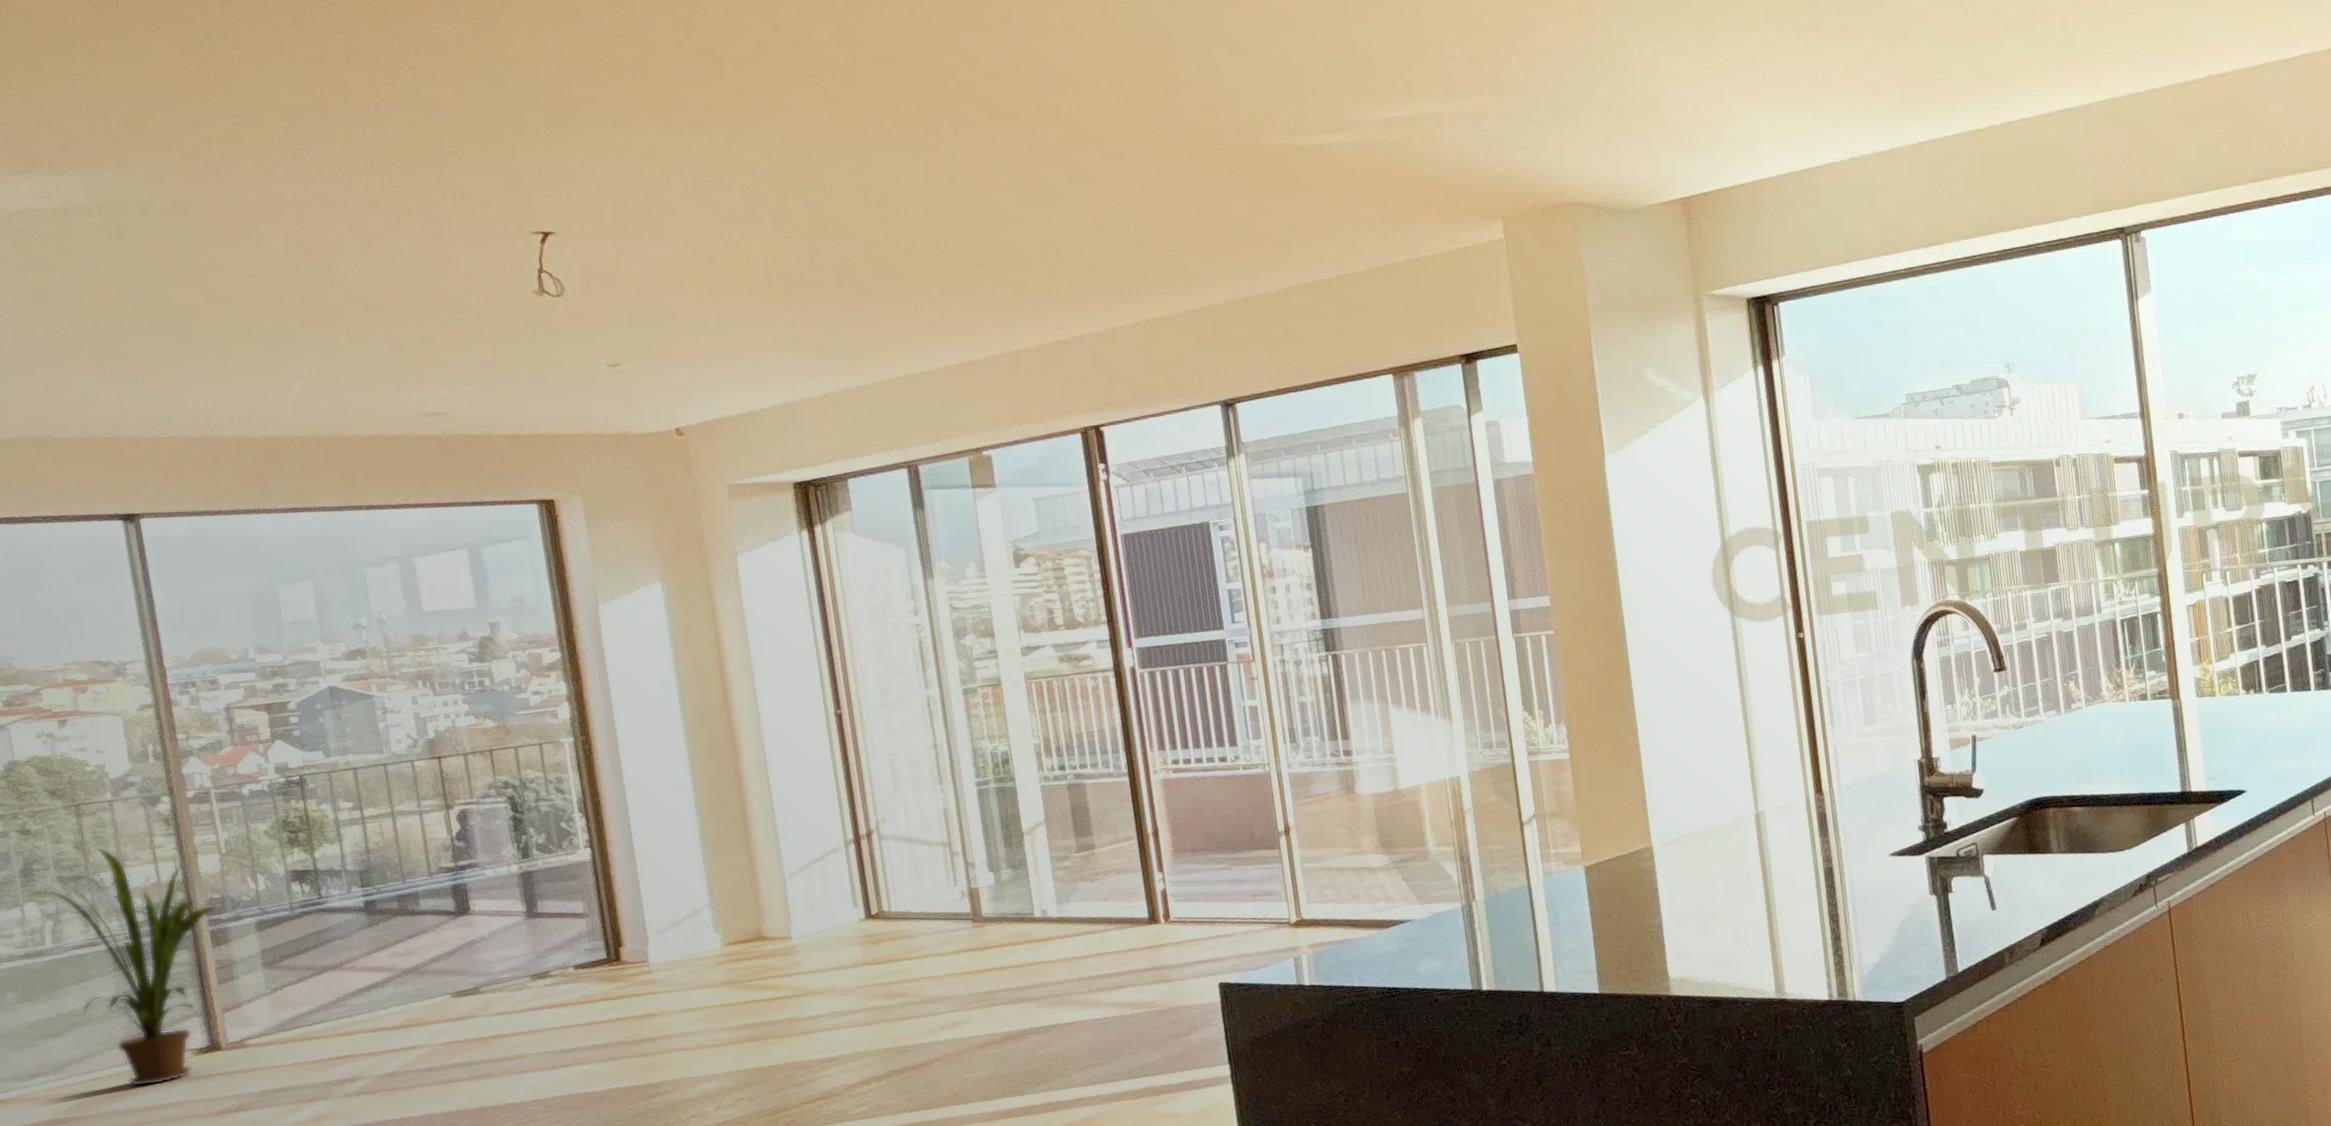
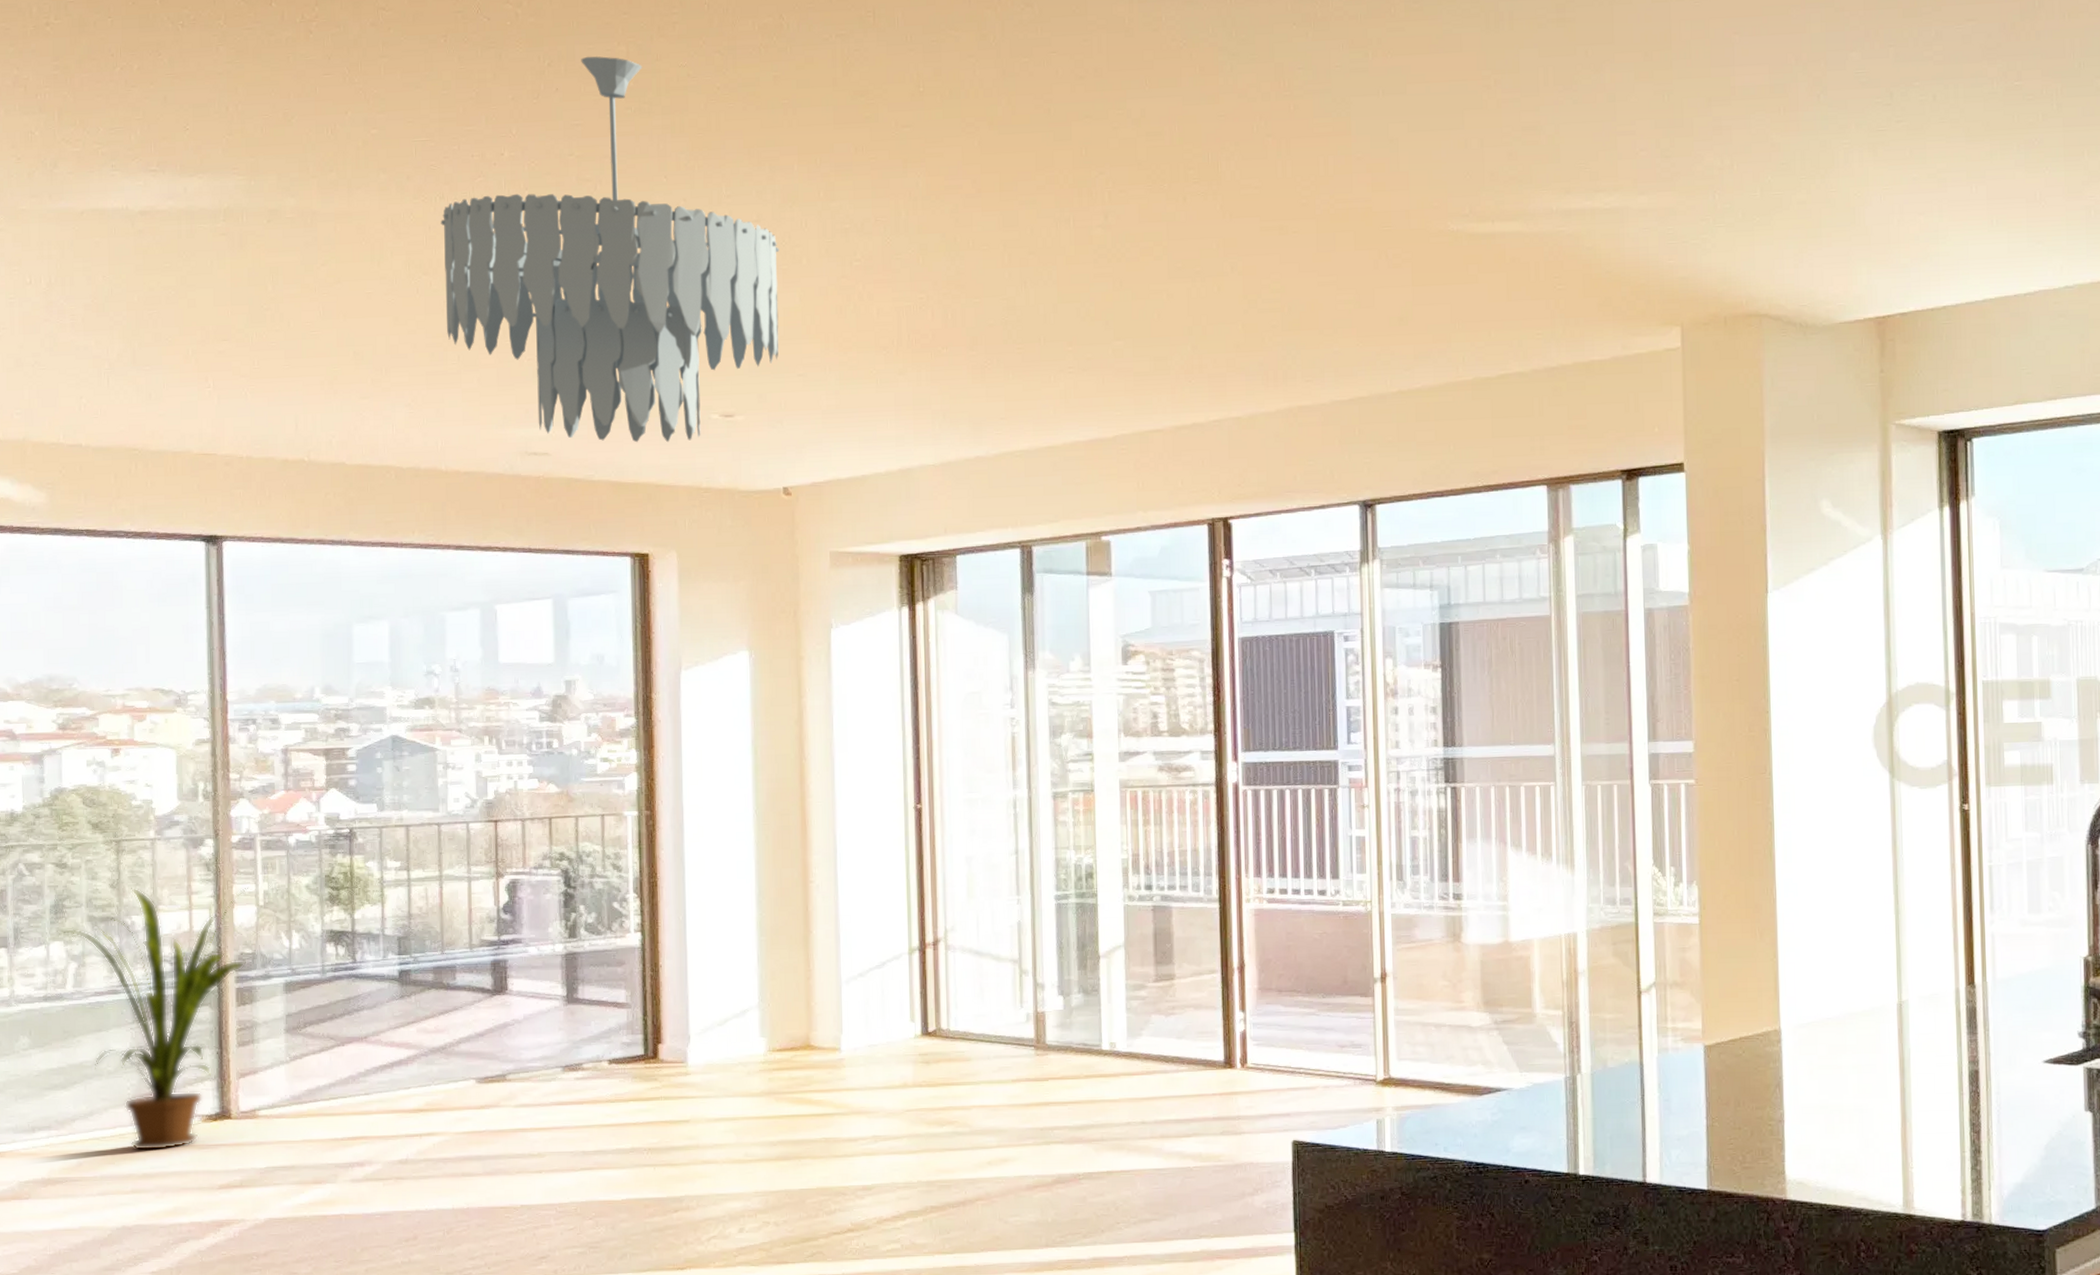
ceiling light fixture: none [312,34,656,398] -> present [441,56,779,443]

